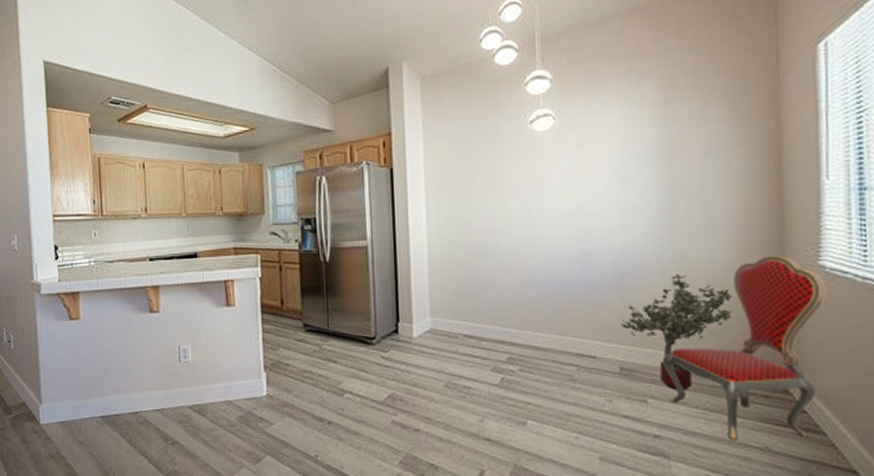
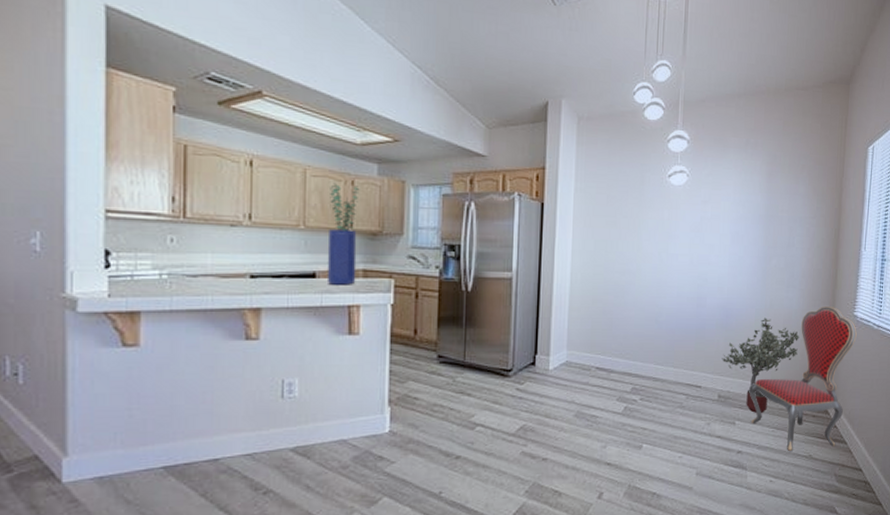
vase: none [202,173,229,263] -> present [326,183,360,285]

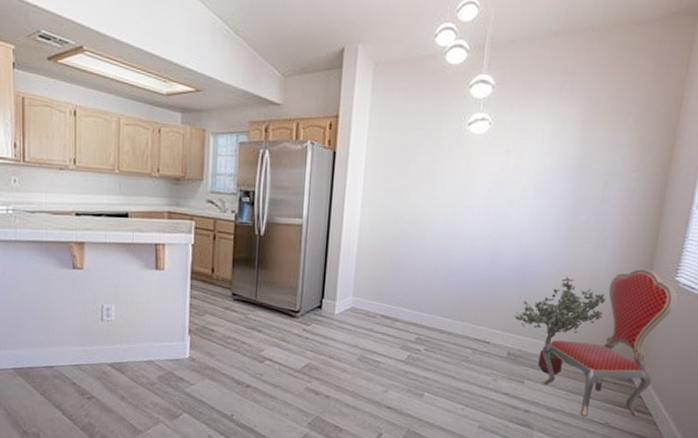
vase: present [326,183,360,285] -> none [137,131,165,225]

